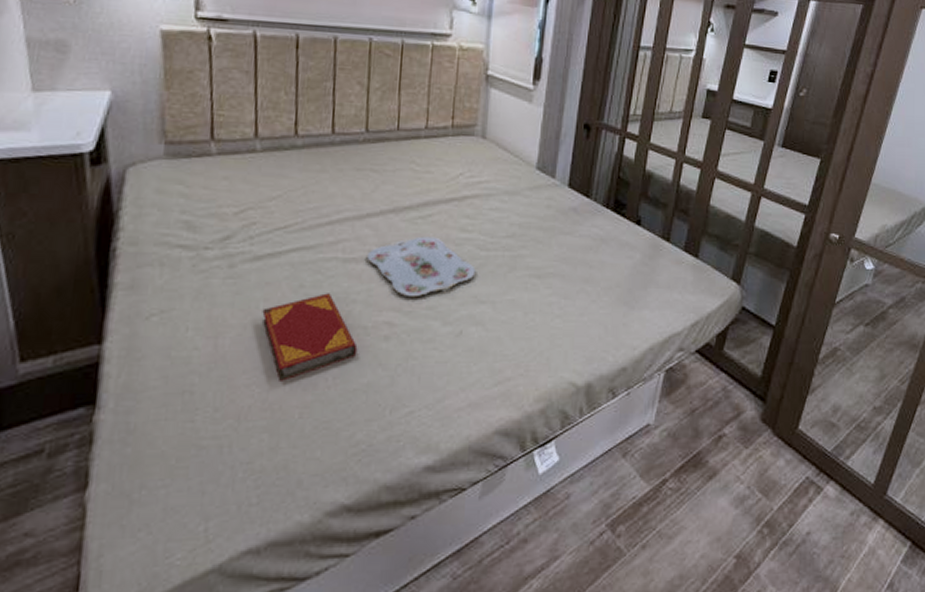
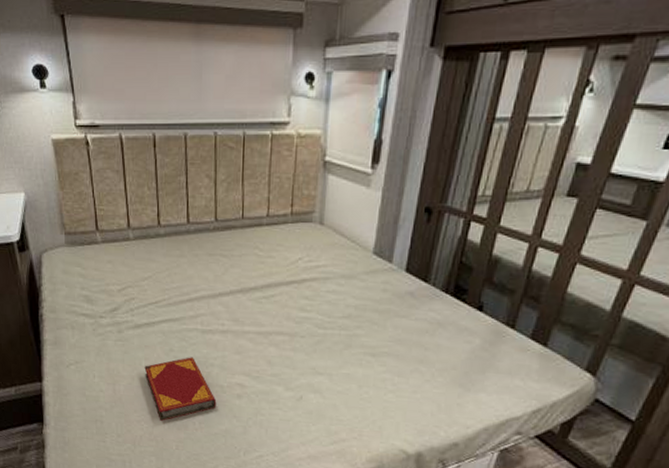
serving tray: present [366,236,476,298] -> none [220,314,314,366]

